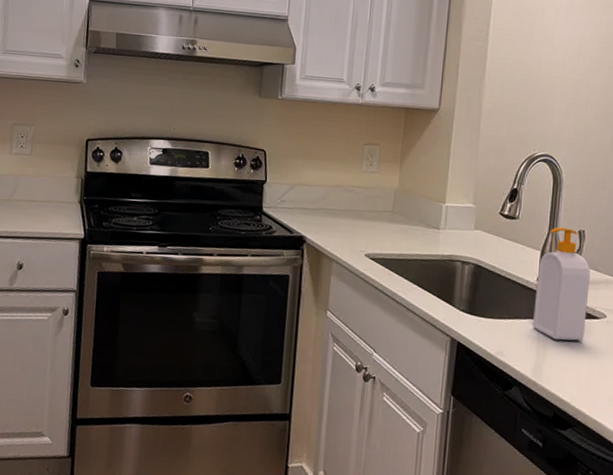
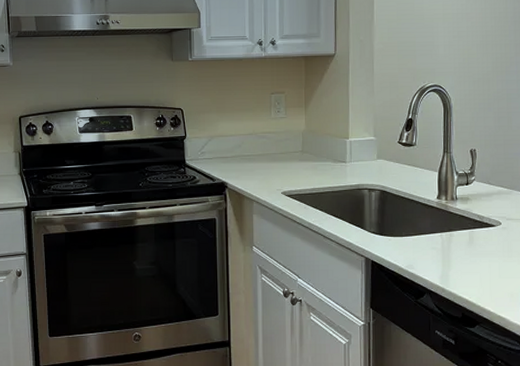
soap bottle: present [533,227,590,341] -> none [436,149,484,249]

